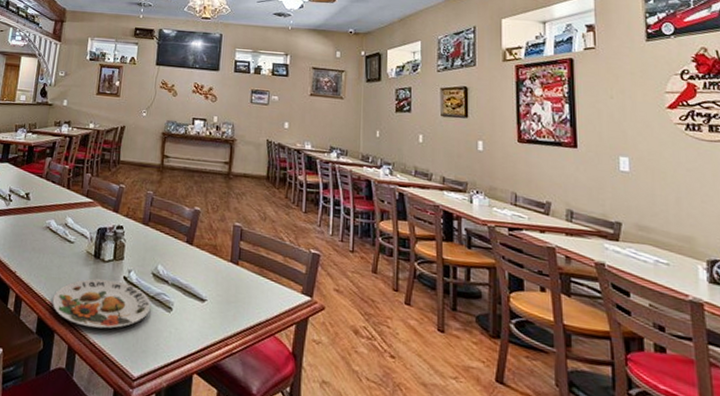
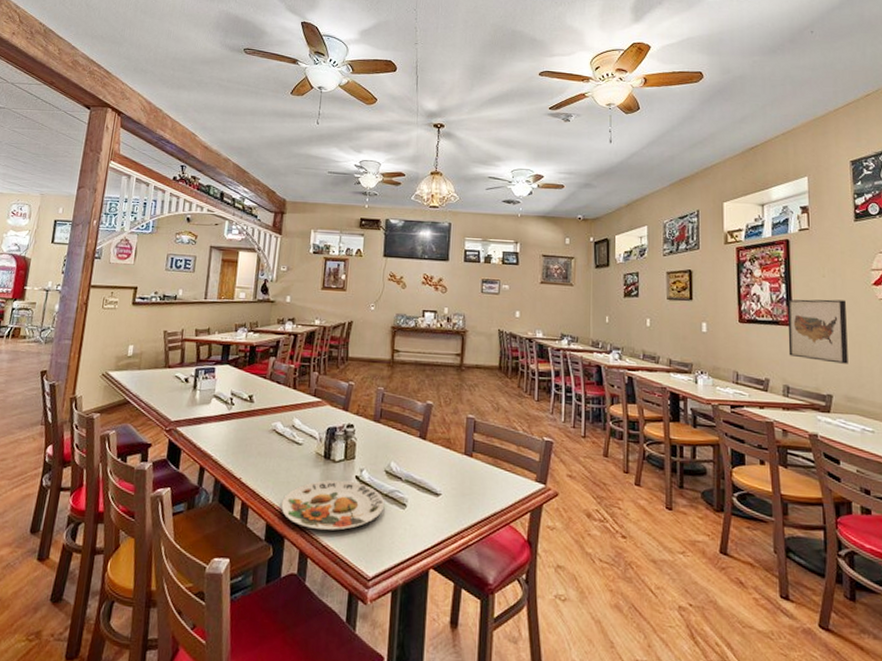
wall art: none [571,120,640,191] -> present [787,299,848,364]

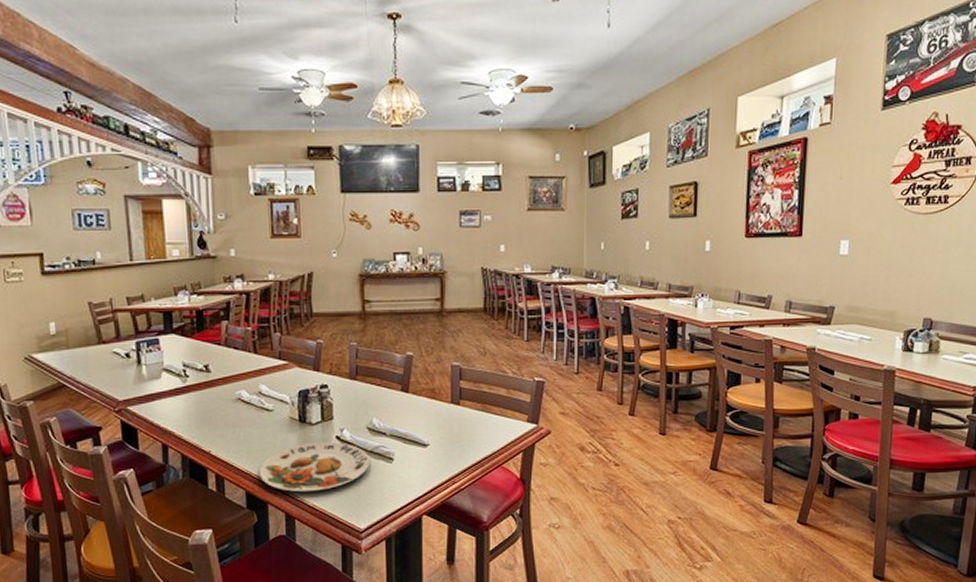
wall art: present [787,299,848,364] -> none [794,203,860,273]

